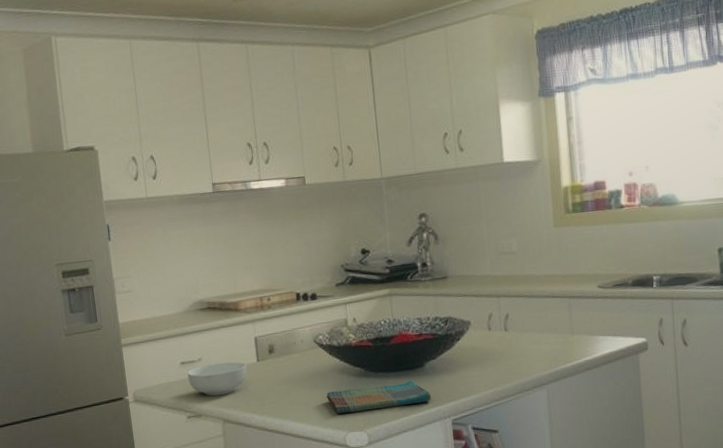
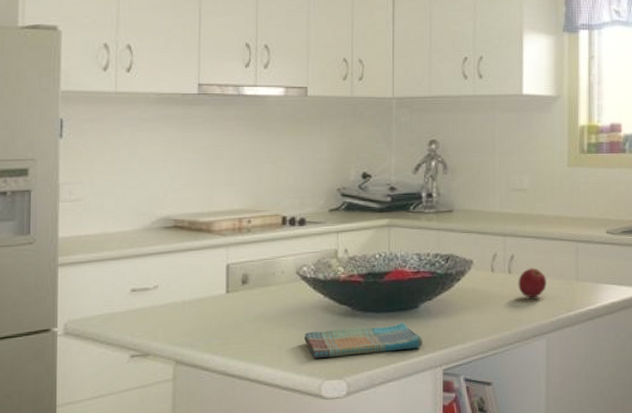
cereal bowl: present [187,362,247,396] -> none [138,291,212,331]
apple: none [514,324,542,353] -> present [518,268,546,298]

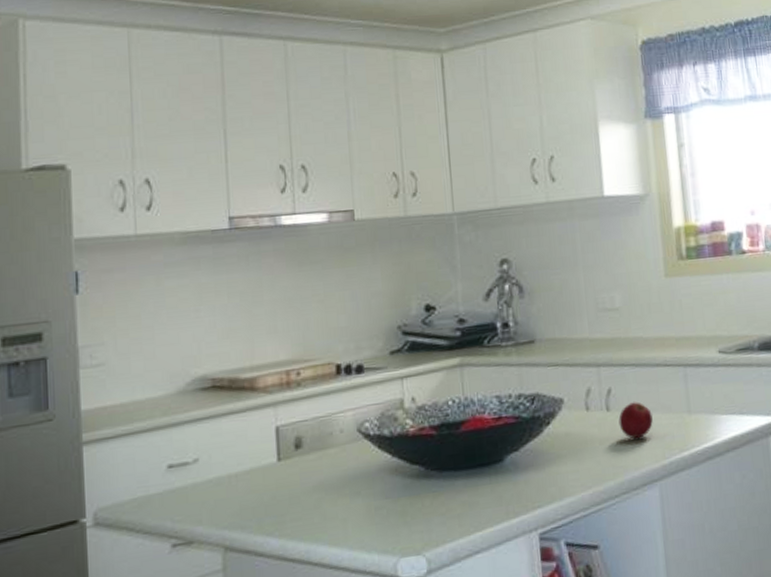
dish towel: present [304,321,423,358] -> none [372,479,513,532]

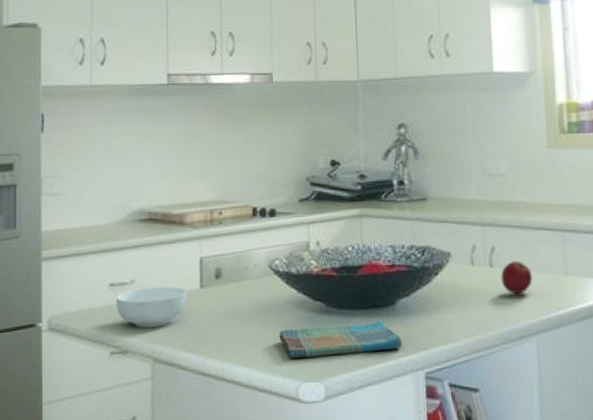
cereal bowl: none [176,462,263,513] -> present [116,286,187,328]
dish towel: none [372,479,513,532] -> present [279,319,403,358]

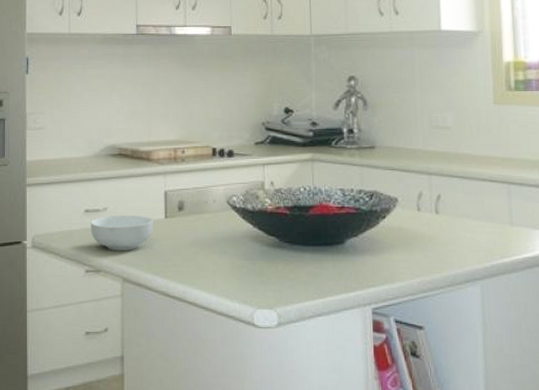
dish towel: present [279,319,403,358] -> none [236,256,351,287]
apple: present [501,261,532,295] -> none [446,209,477,241]

